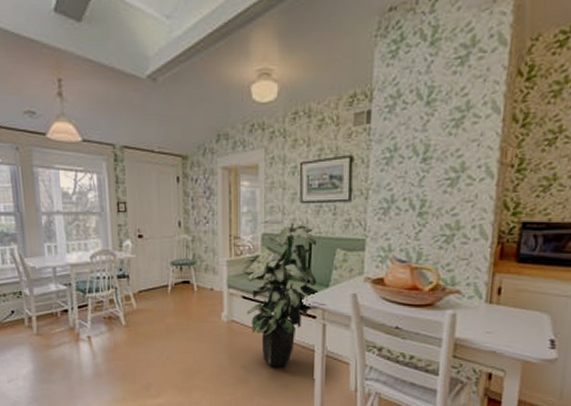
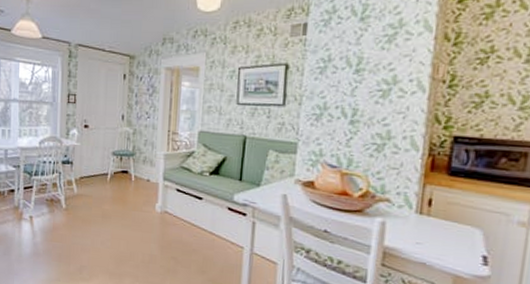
indoor plant: present [246,219,321,367] -> none [179,118,252,262]

